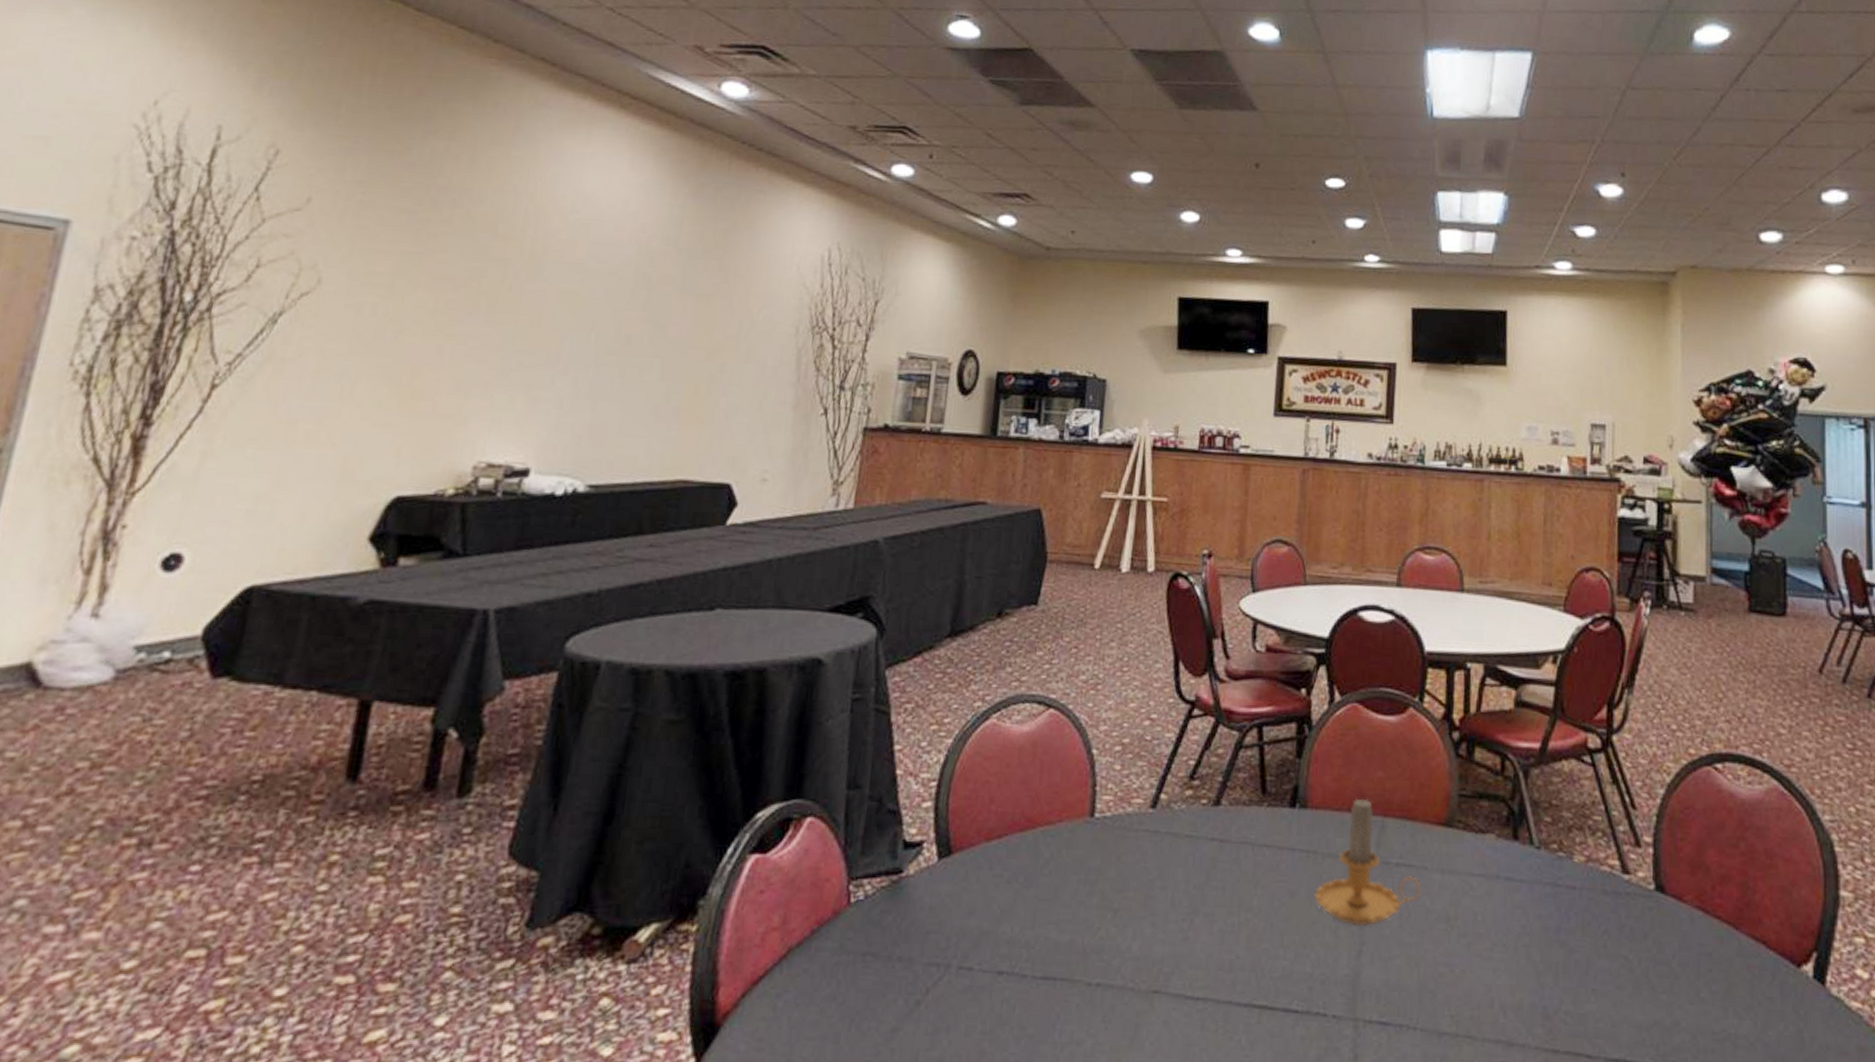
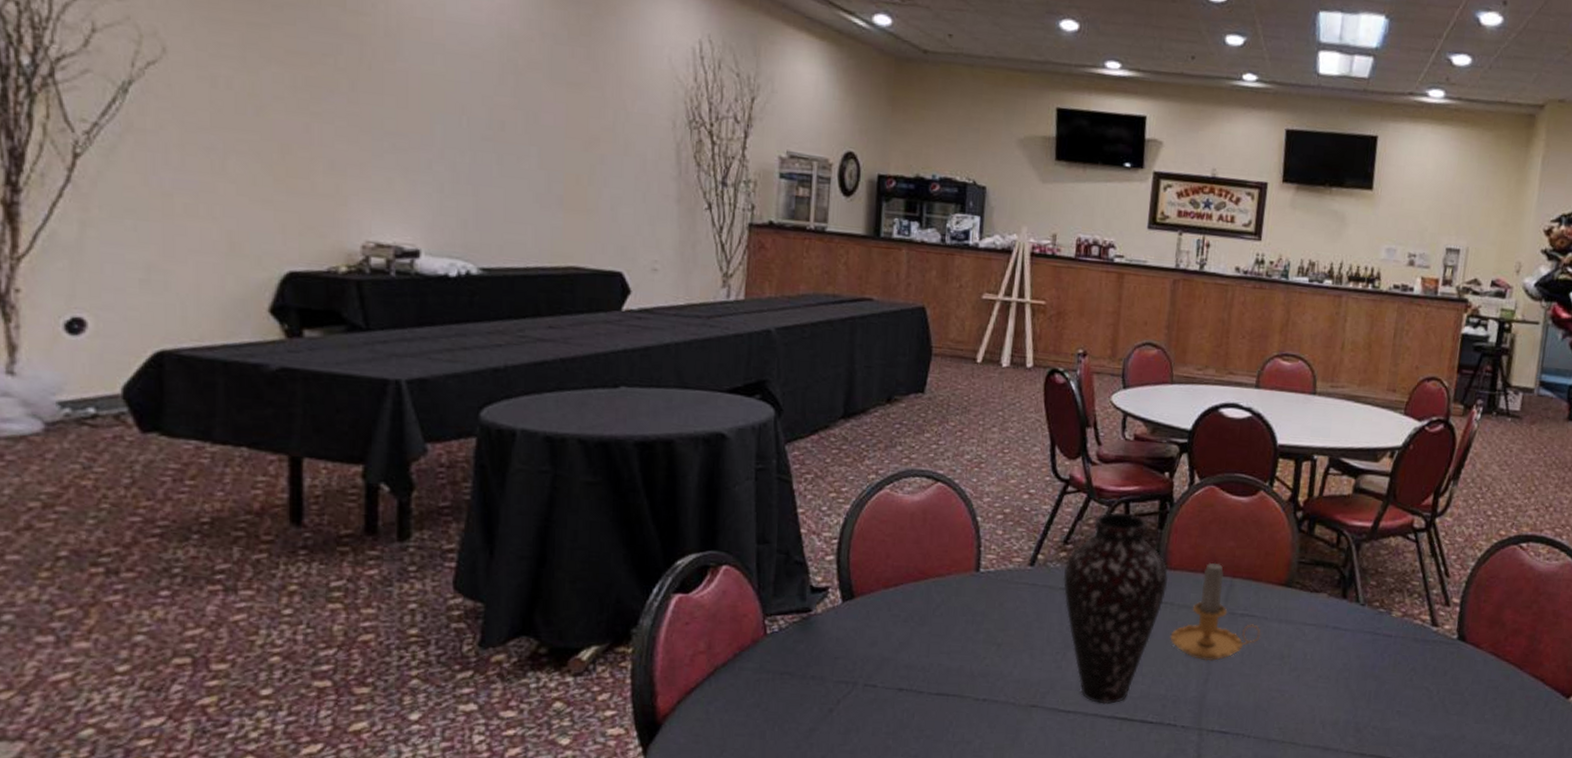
vase: none [1189,738,1310,988] -> present [1063,512,1169,705]

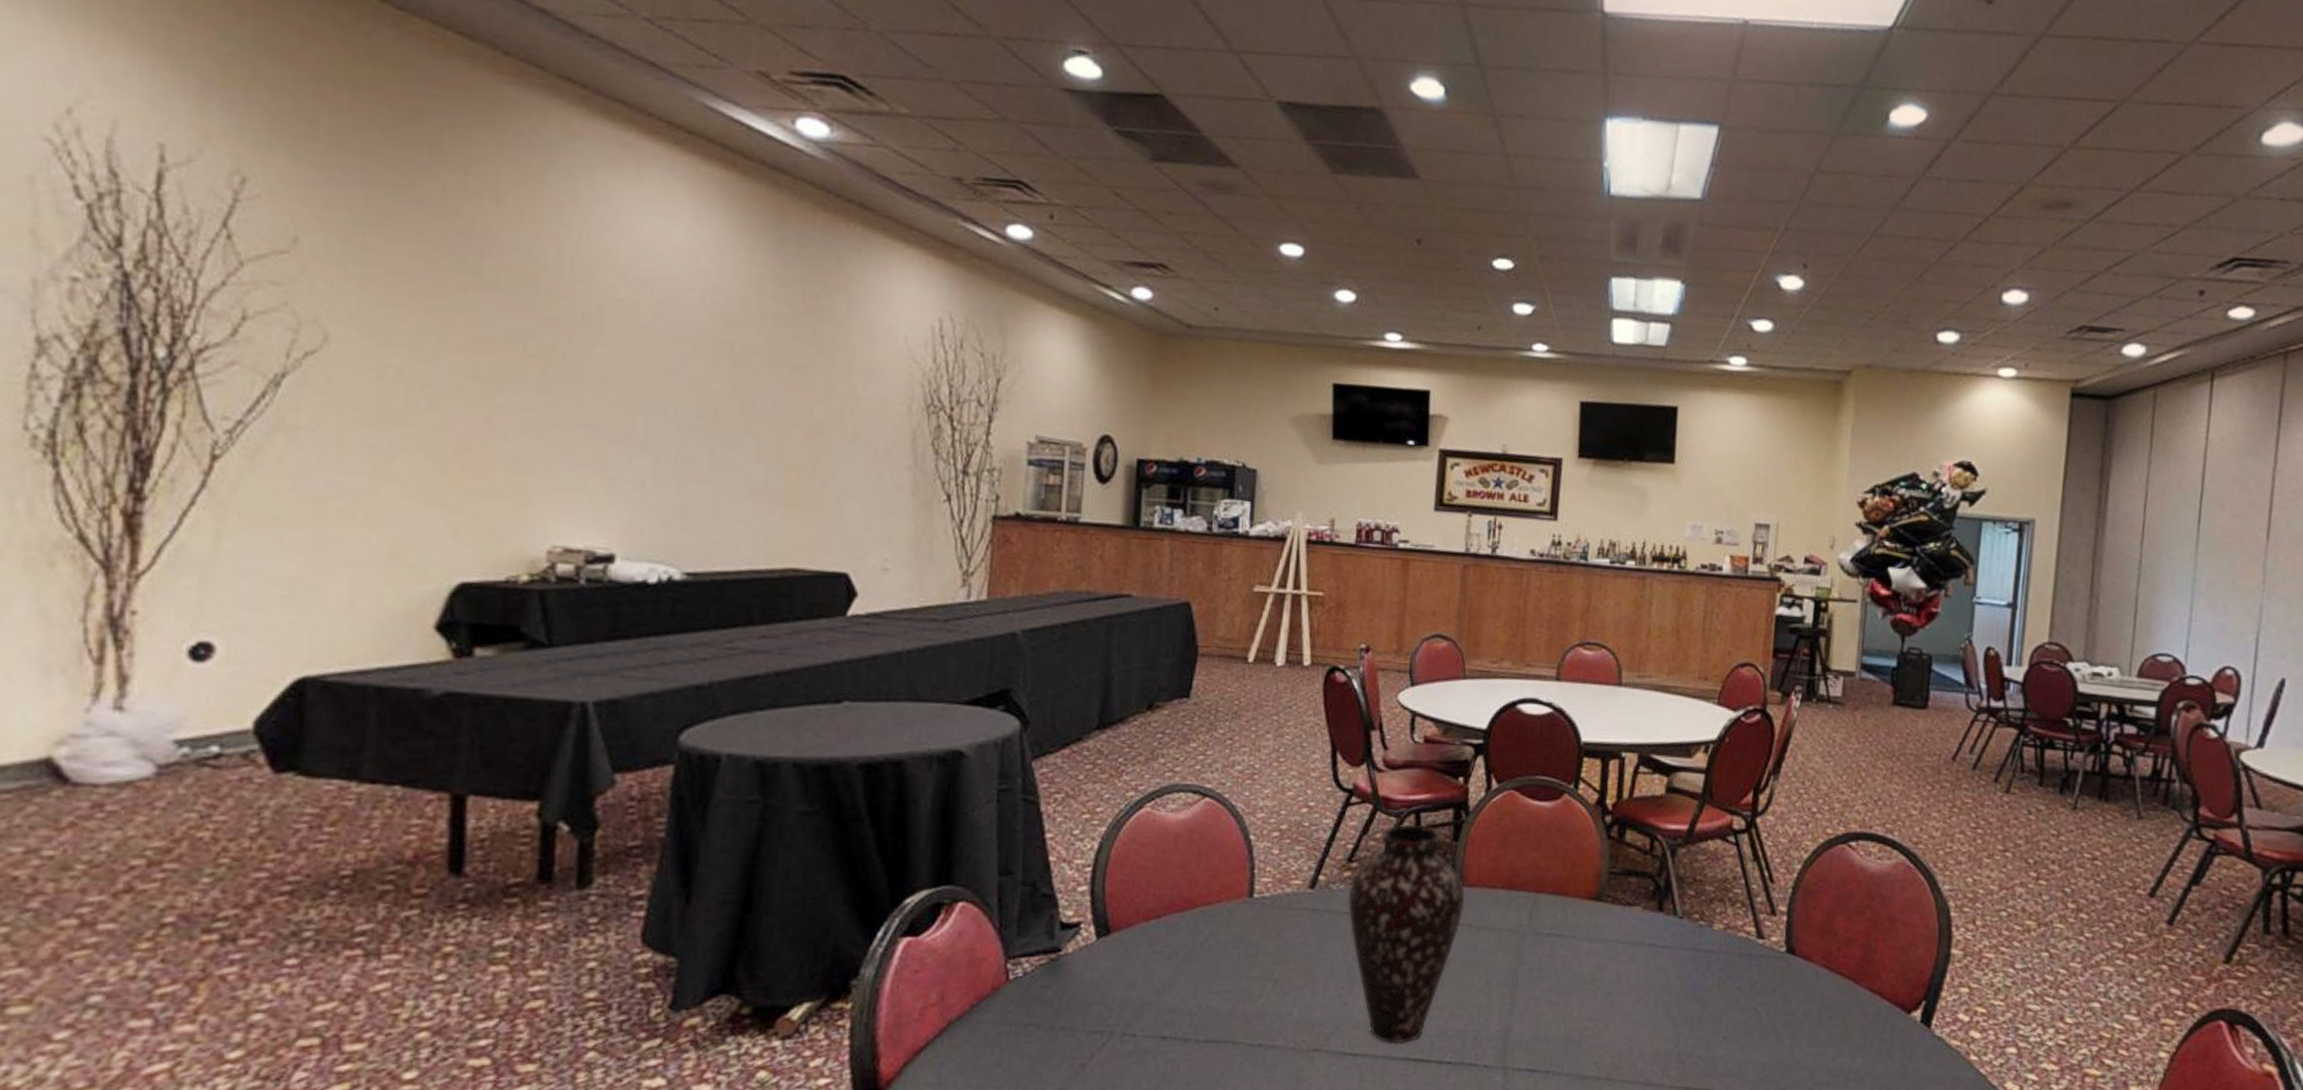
candle: present [1170,560,1261,662] -> none [1469,874,1570,989]

